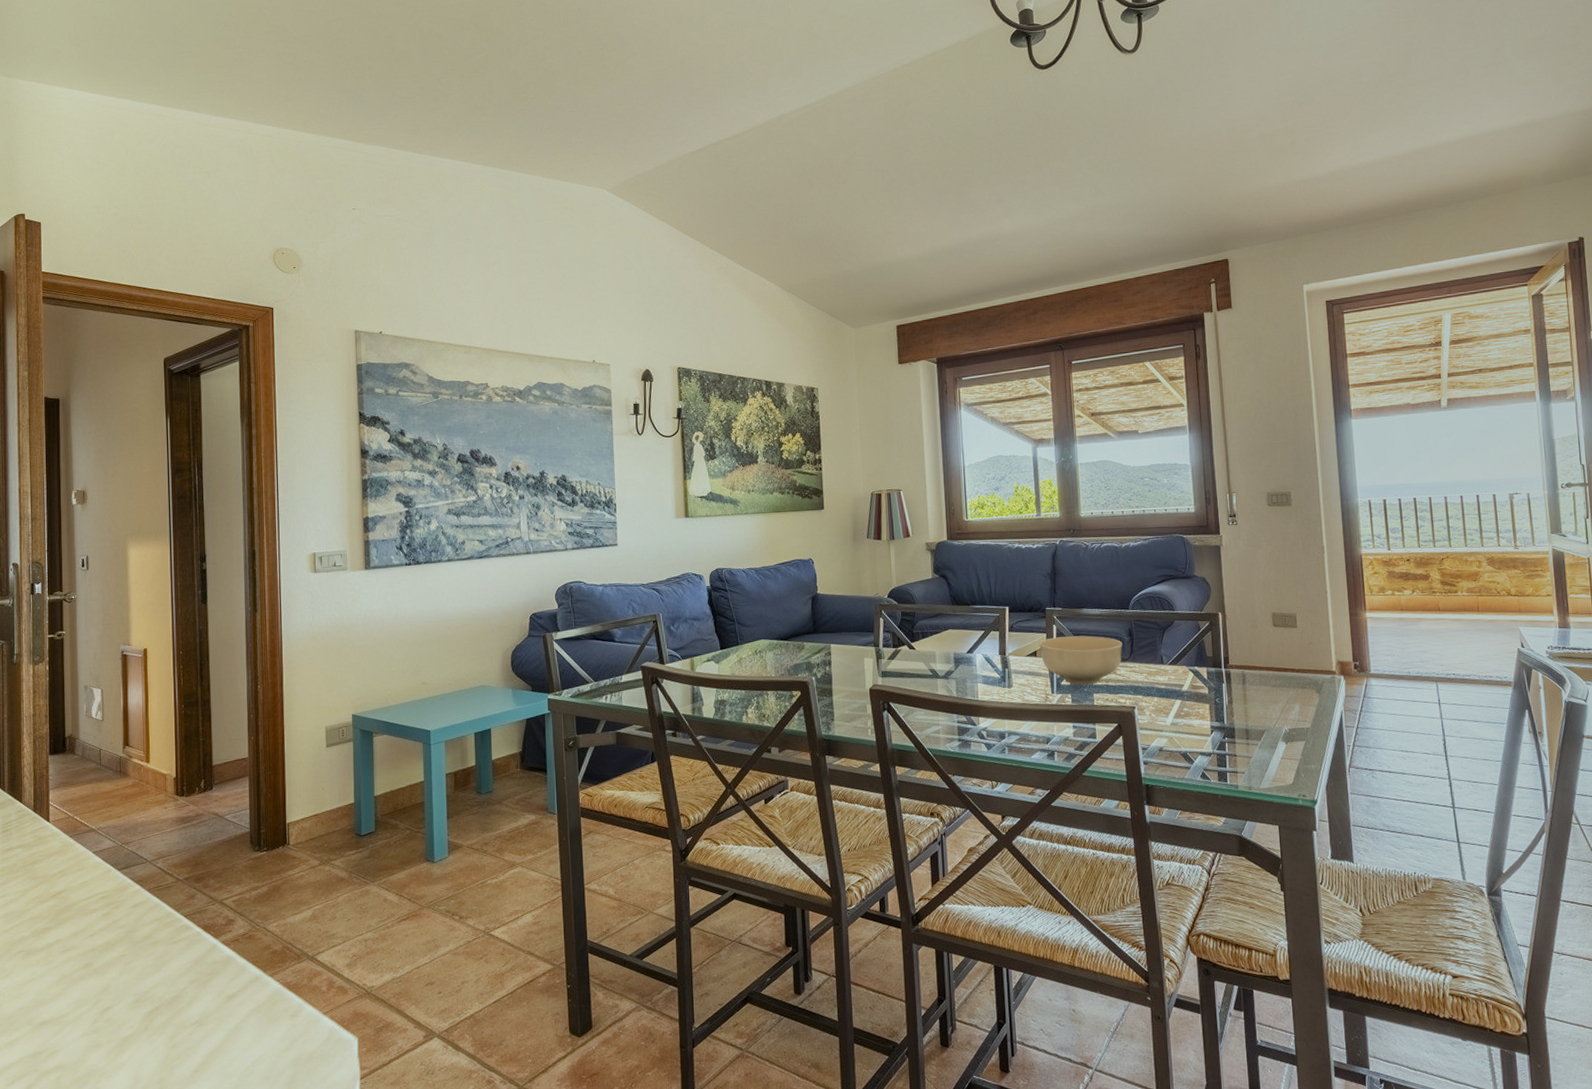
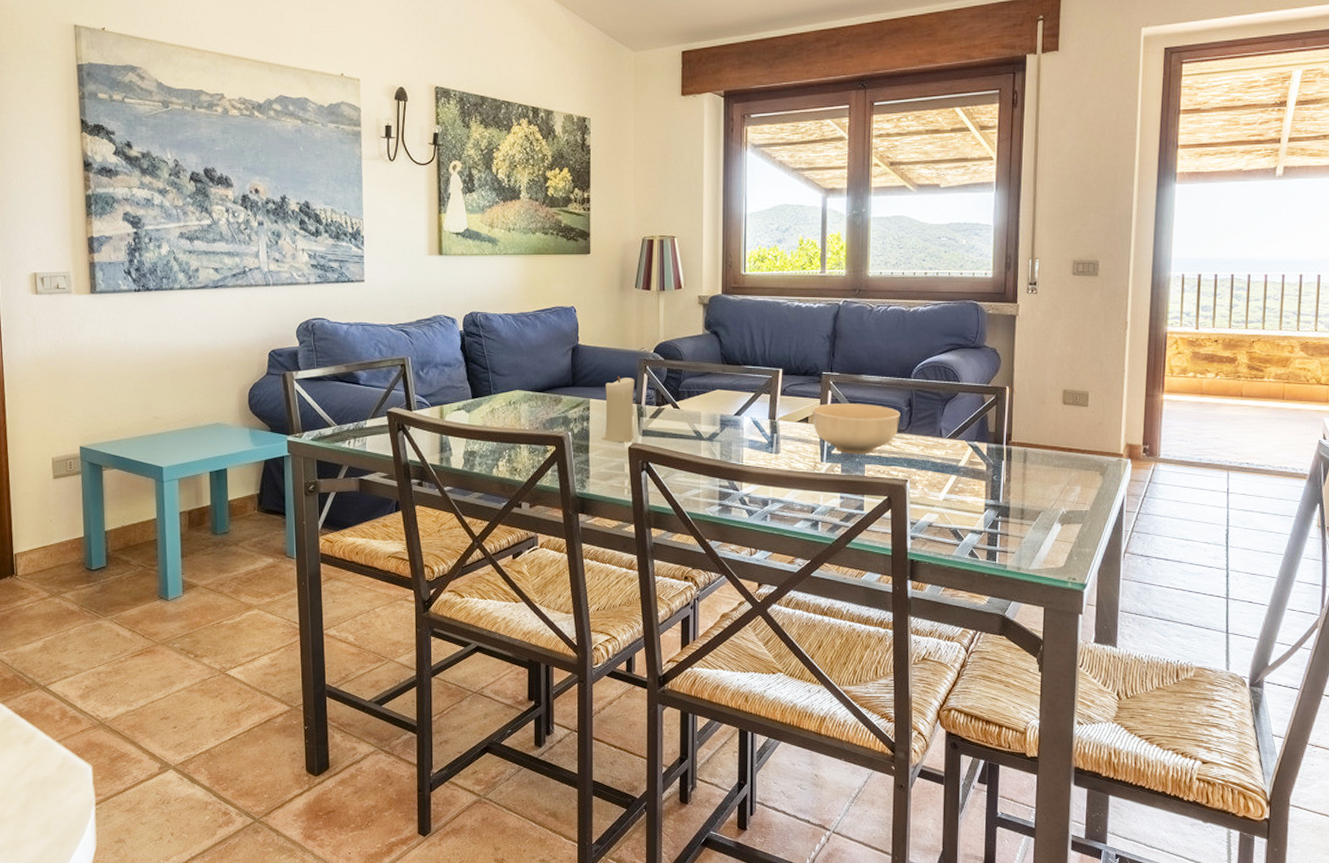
candle: none [844,622,874,685] -> present [602,377,635,443]

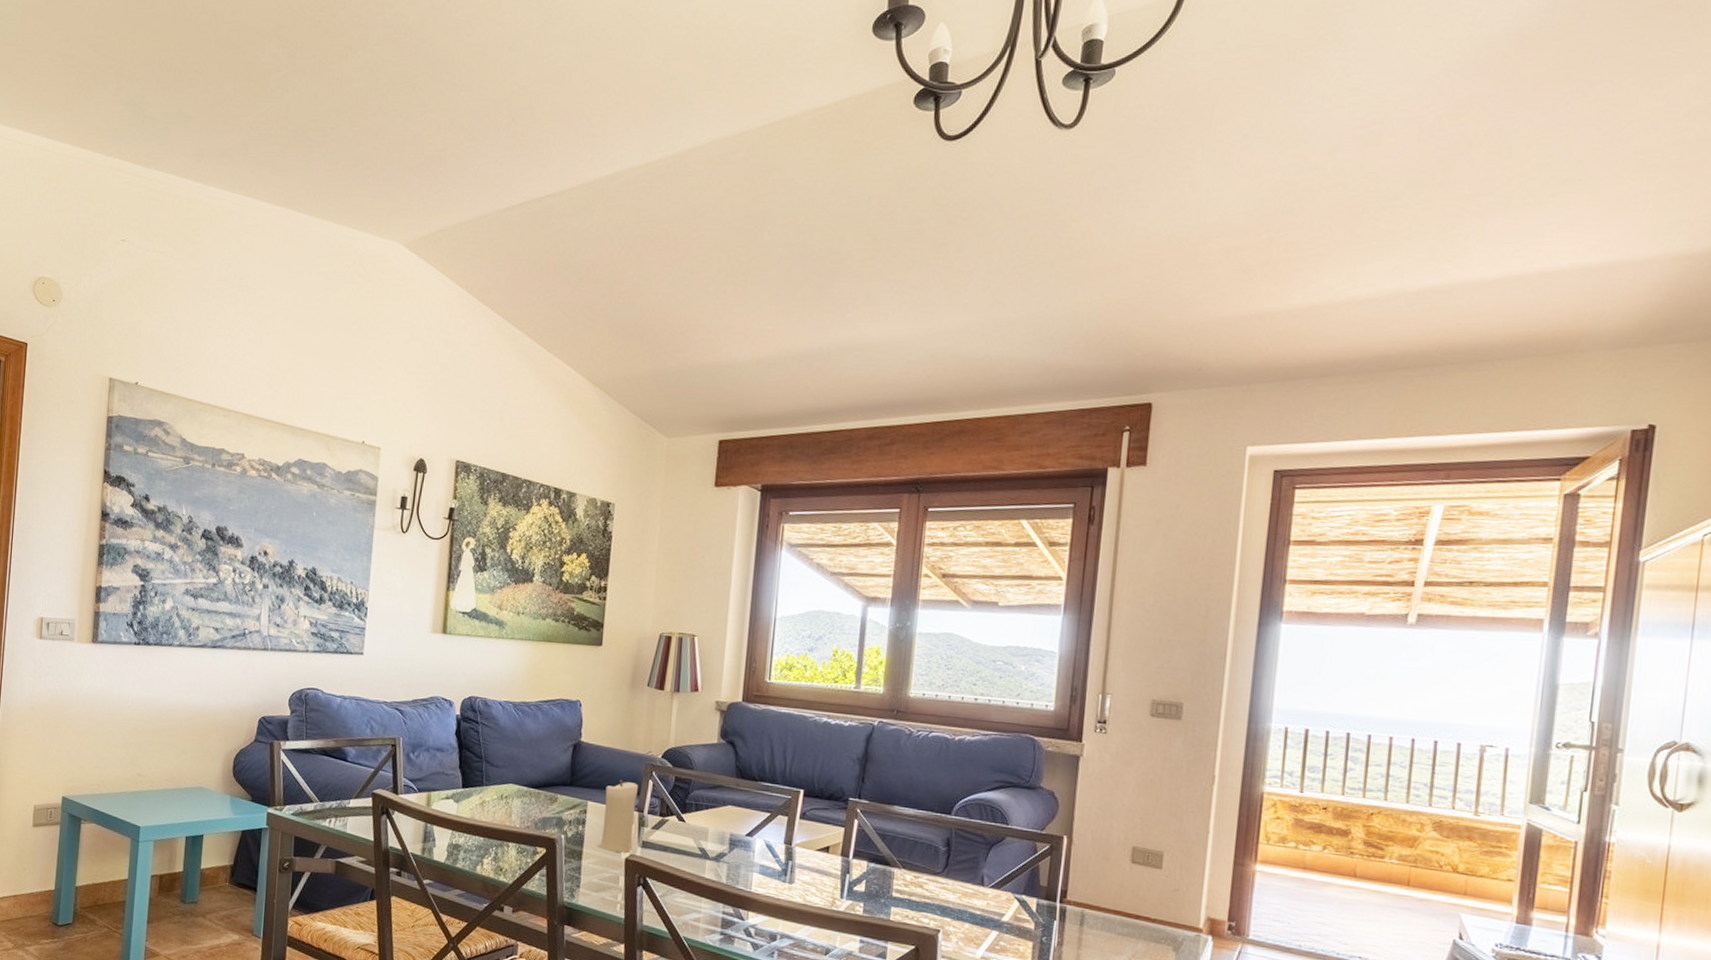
bowl: present [812,403,900,455] -> none [833,833,937,896]

